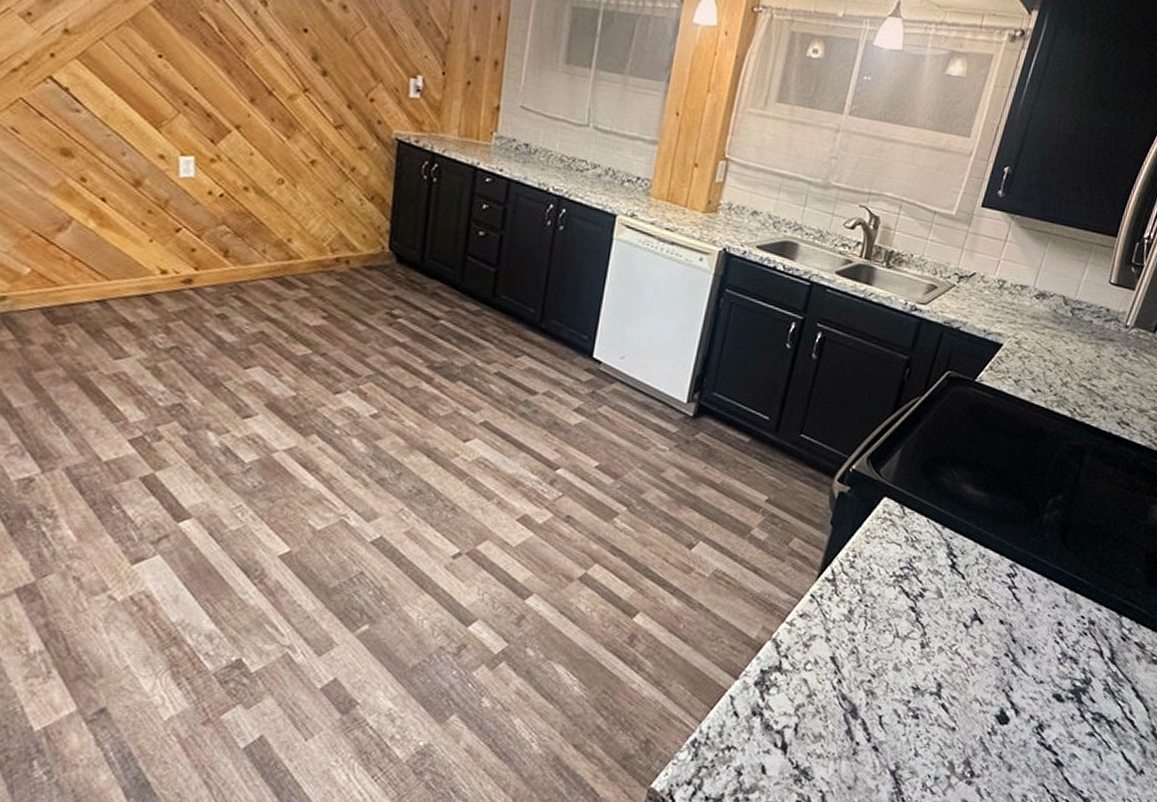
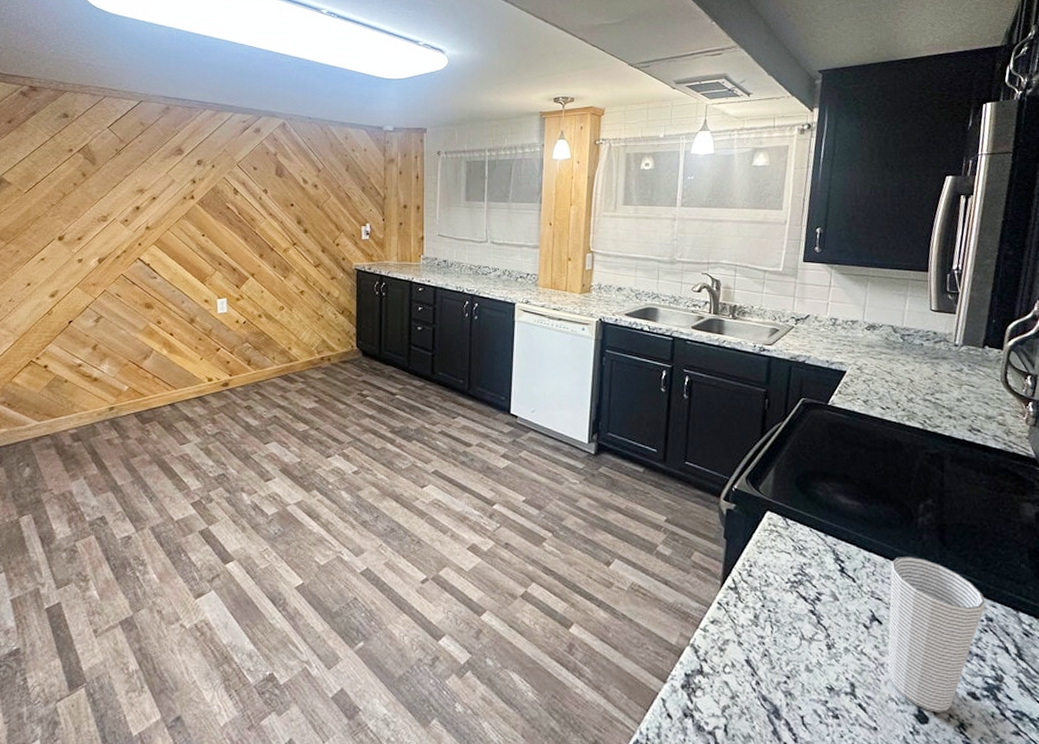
cup: none [978,554,1092,714] -> present [887,557,986,713]

